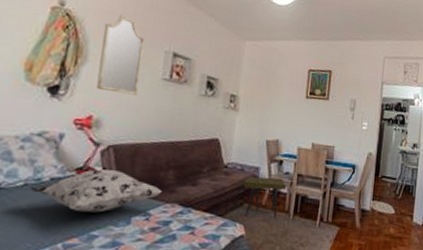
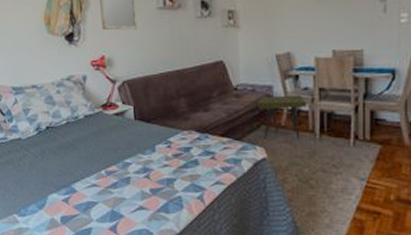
decorative pillow: present [29,169,163,213] -> none [71,104,178,143]

